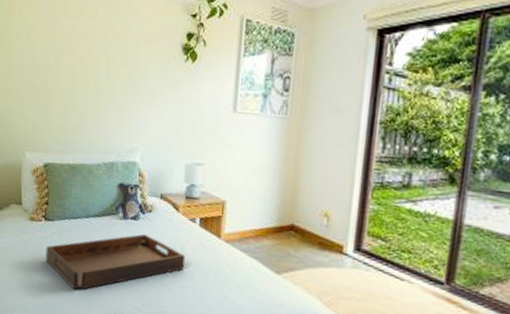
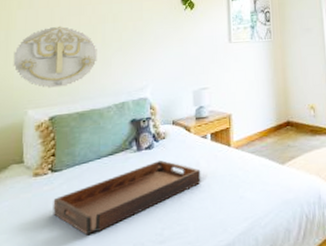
wall decoration: none [13,63,90,134] -> present [13,26,97,88]

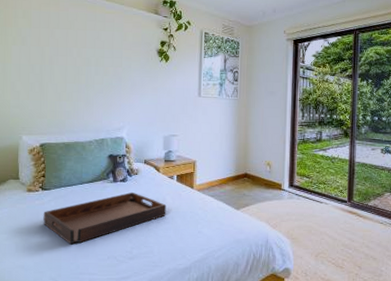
wall decoration: present [13,26,97,88] -> none [9,64,82,119]

